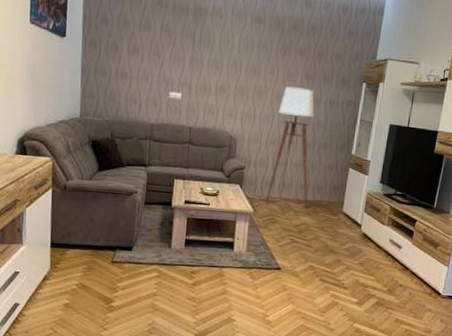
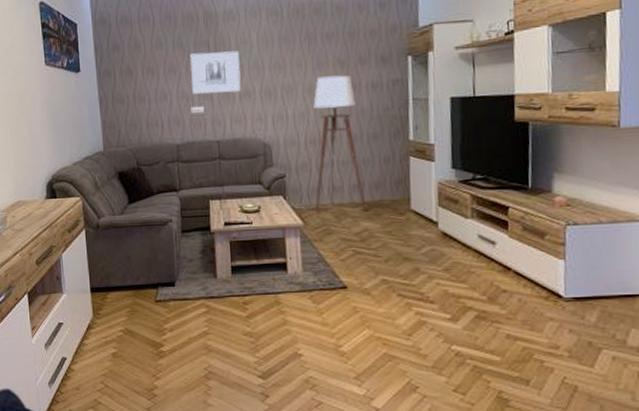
wall art: none [173,42,221,86] -> present [190,50,241,94]

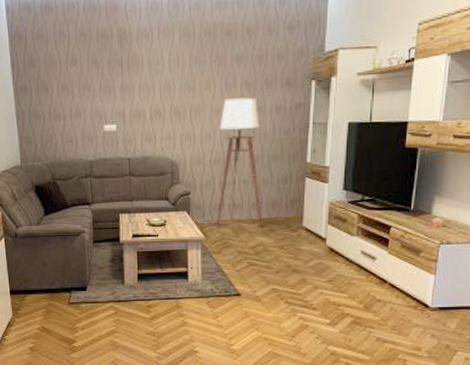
wall art: present [190,50,241,94] -> none [104,70,152,113]

